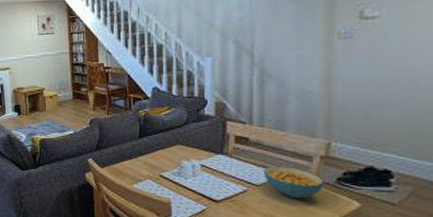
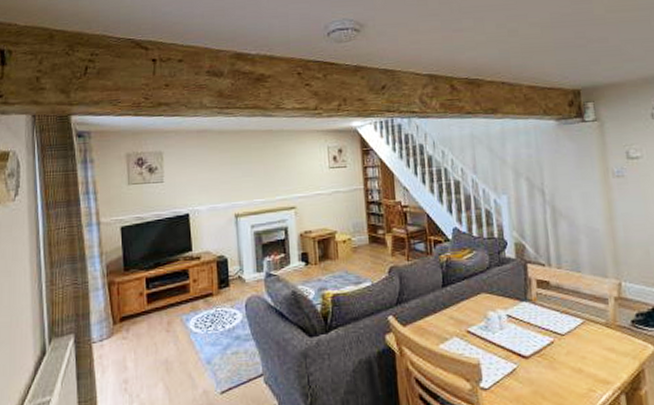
cereal bowl: present [263,167,324,199] -> none [566,311,622,347]

